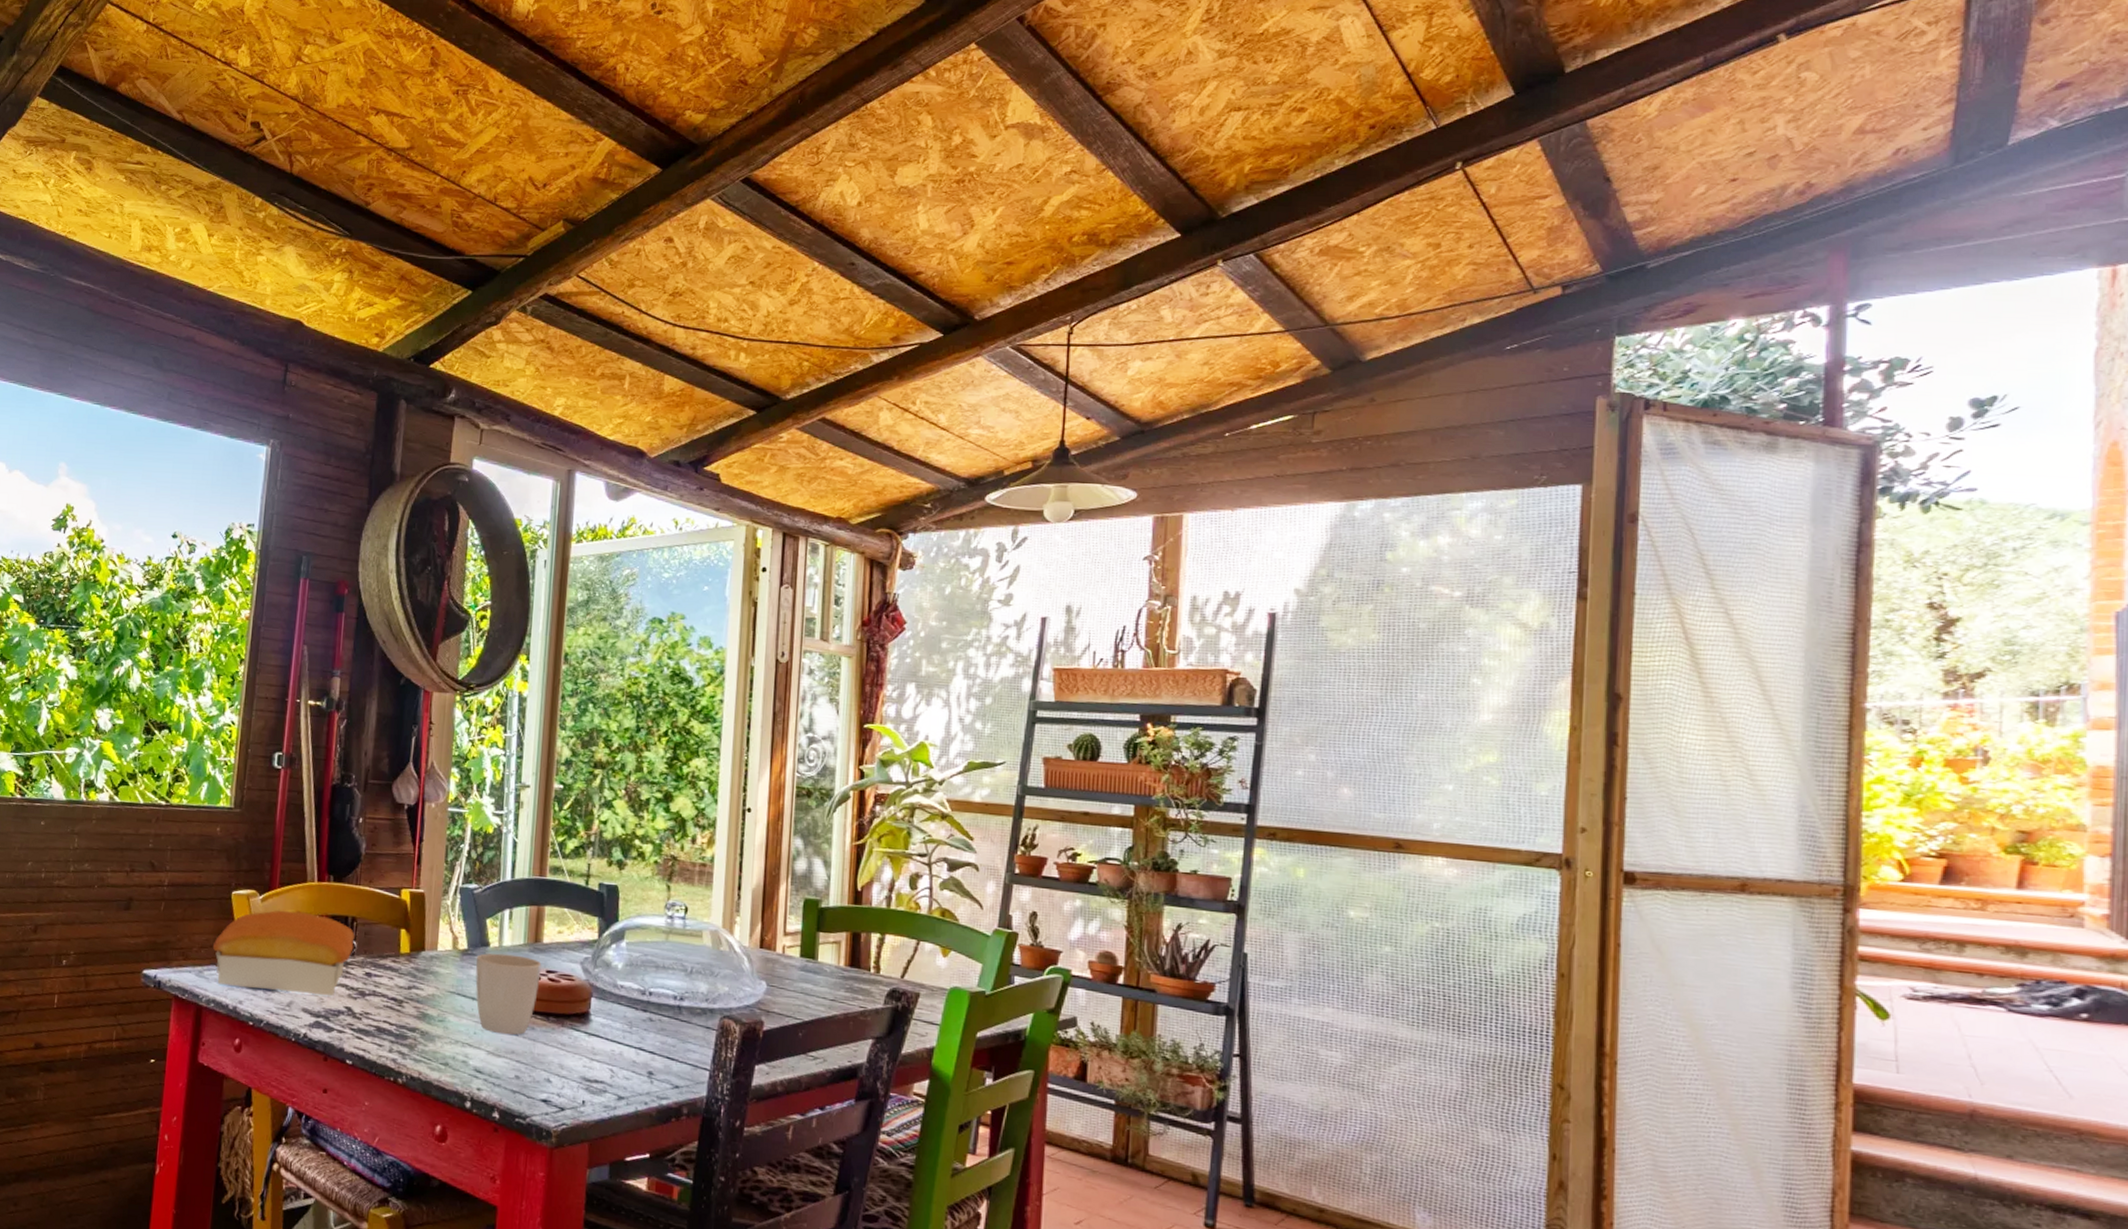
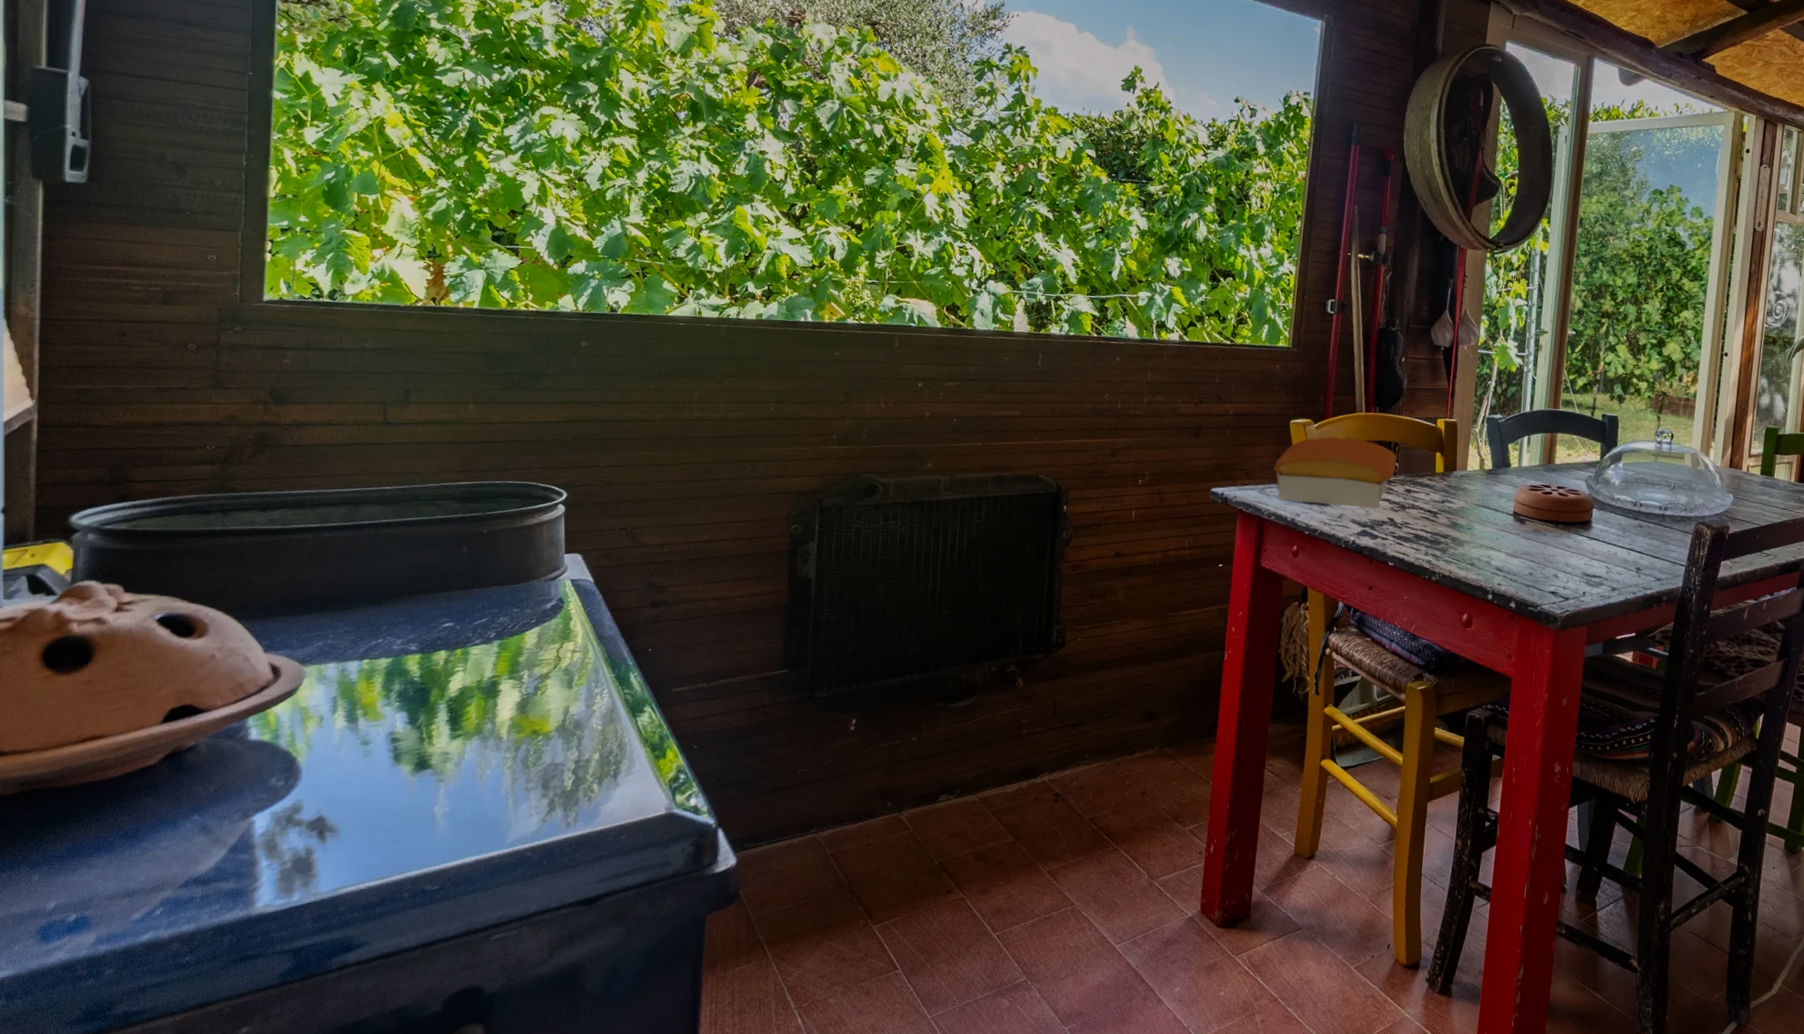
cup: present [475,953,542,1036] -> none [1498,472,1553,540]

